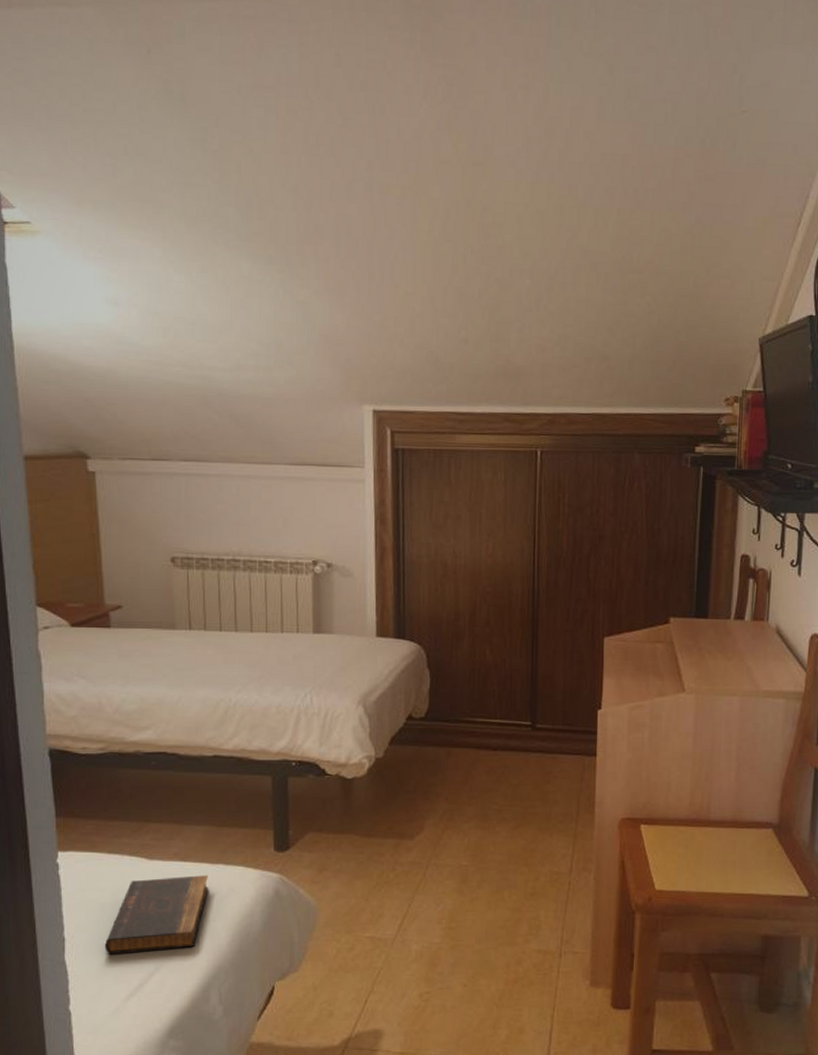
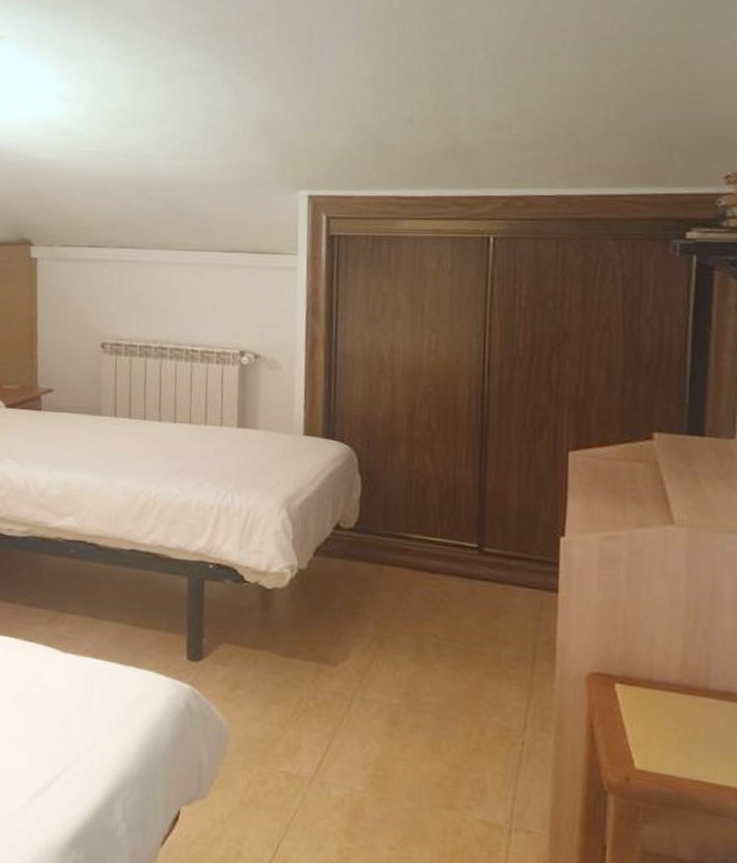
book: present [104,875,209,955] -> none [15,672,119,753]

